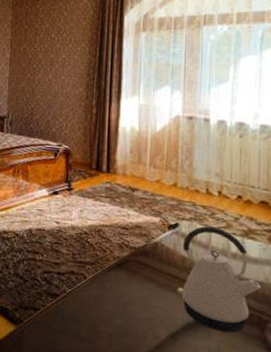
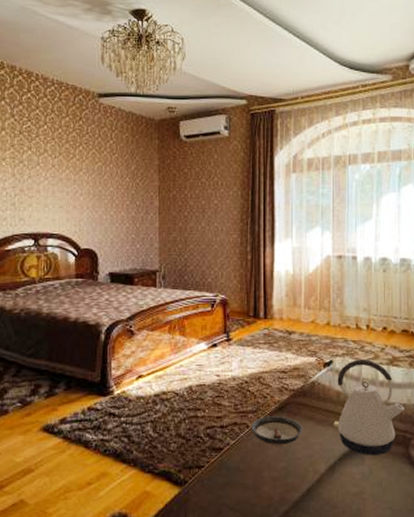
saucer: none [89,270,143,304] -> present [251,416,303,446]

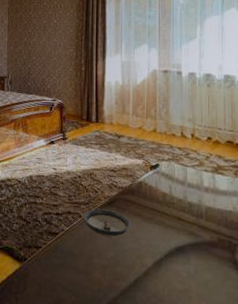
kettle: present [333,359,404,455] -> none [160,165,230,257]

